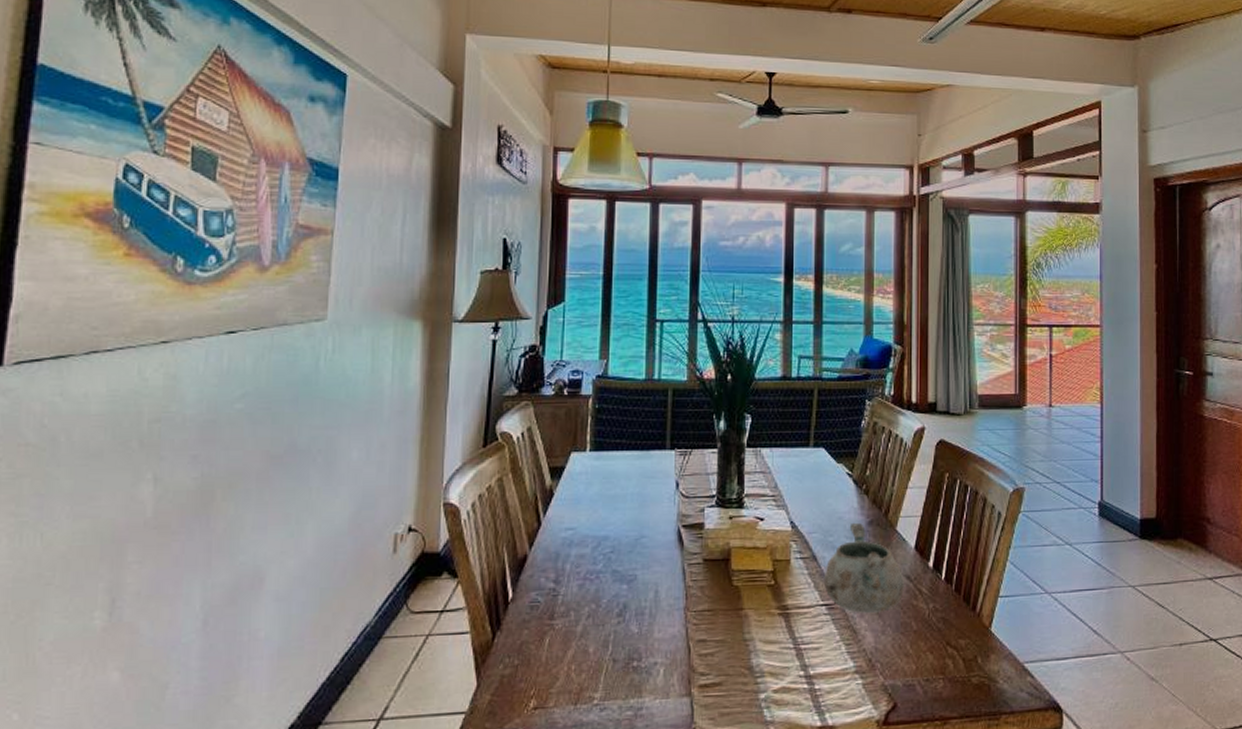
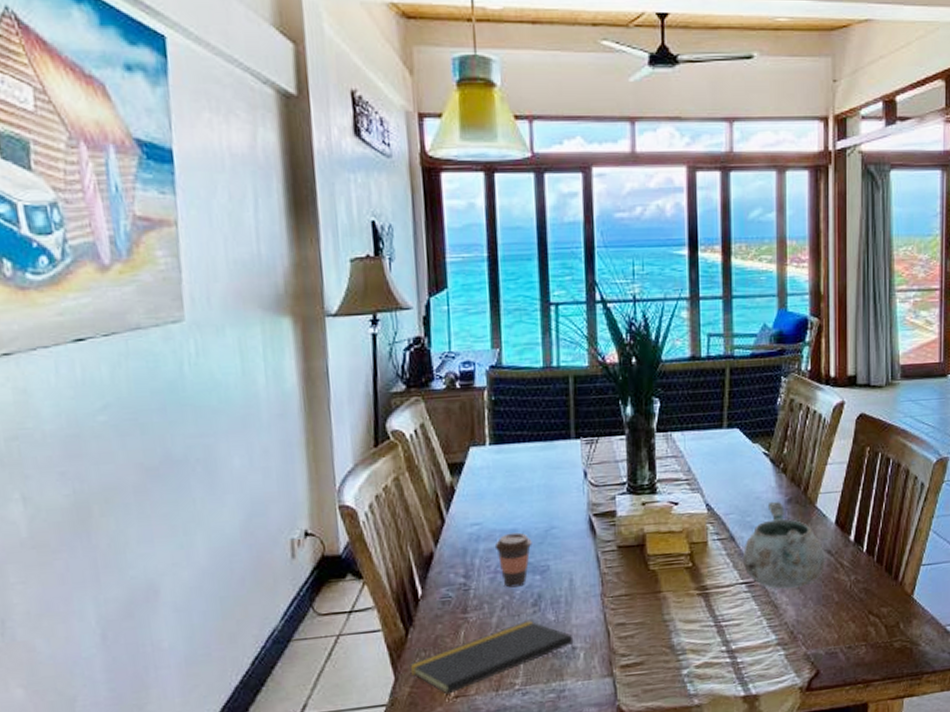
notepad: none [493,630,656,705] -> present [409,619,576,694]
coffee cup: none [586,539,622,596] -> present [494,532,532,588]

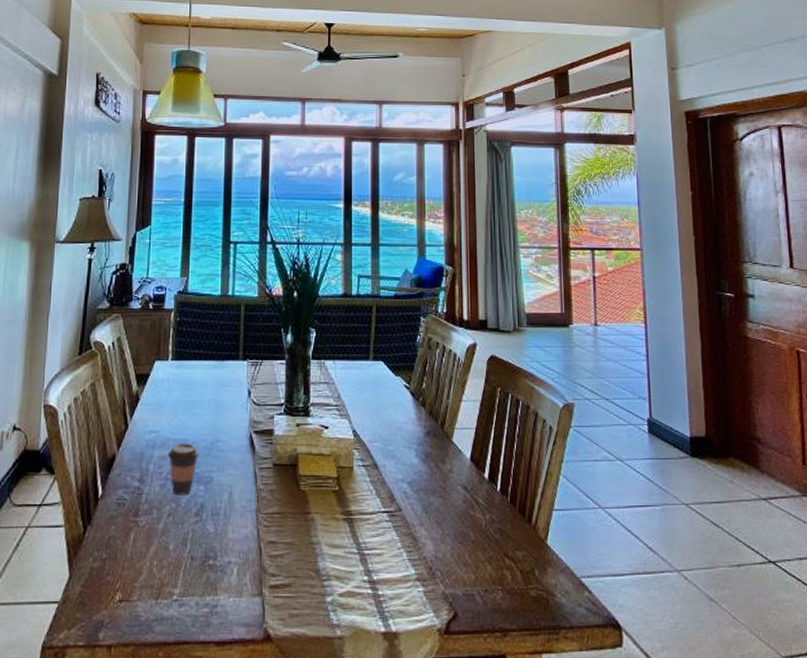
notepad: present [409,619,576,694] -> none [83,529,230,597]
decorative bowl: present [743,501,825,589] -> none [386,432,461,522]

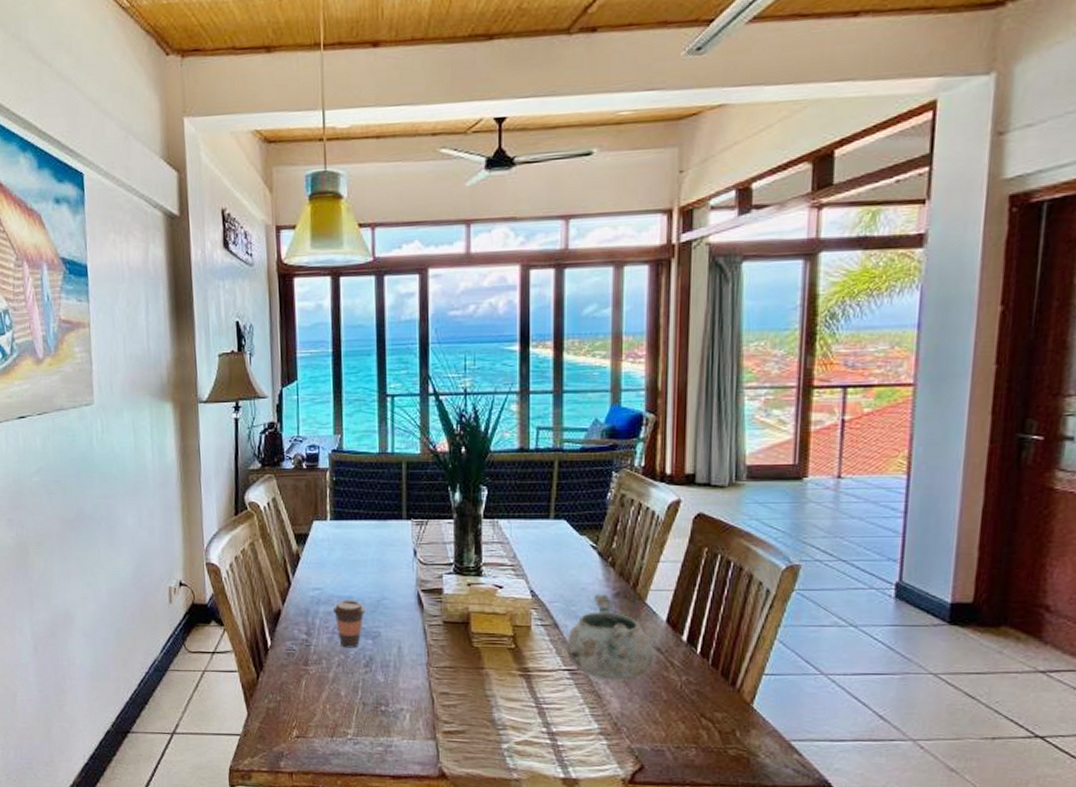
decorative bowl: none [386,432,461,522] -> present [567,593,654,682]

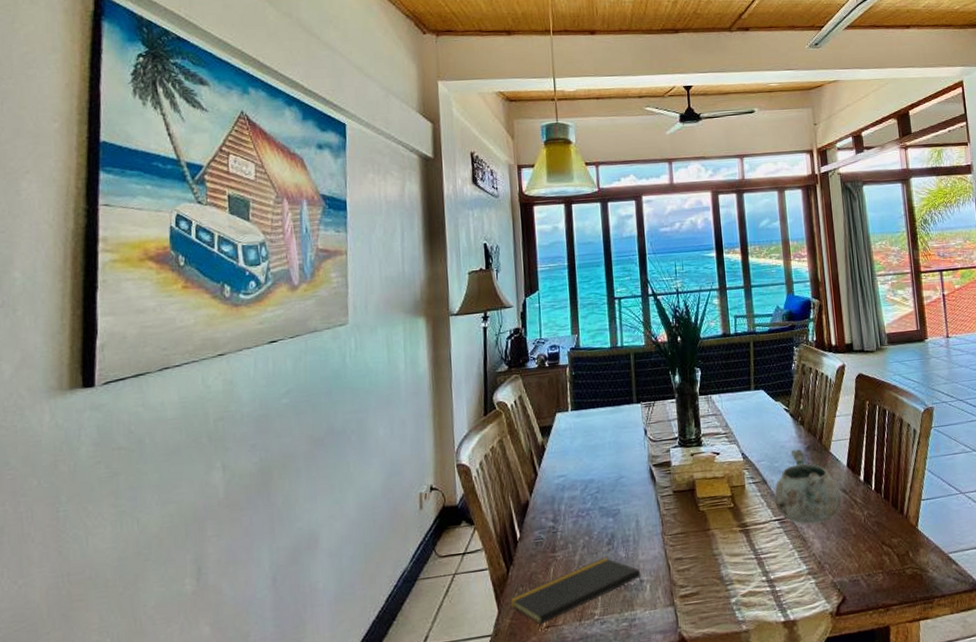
notepad: none [260,678,403,734] -> present [510,556,644,625]
coffee cup: present [332,600,366,648] -> none [576,482,606,529]

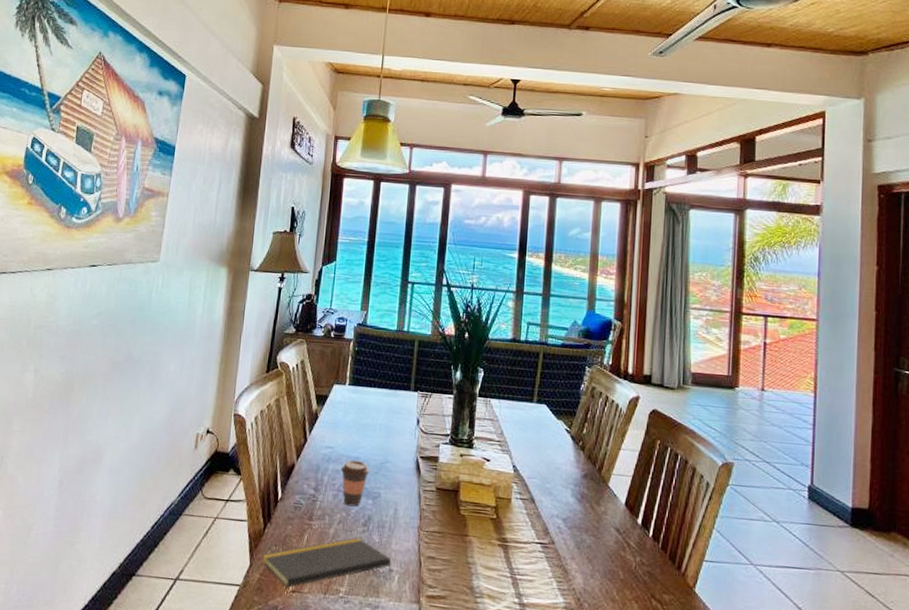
coffee cup: none [576,482,606,529] -> present [340,459,370,507]
decorative bowl: present [774,448,842,524] -> none [540,473,614,558]

